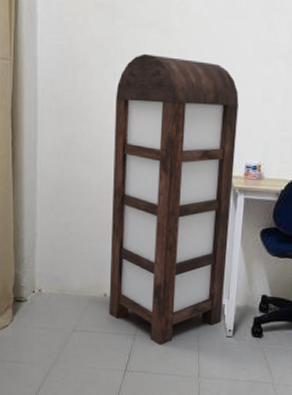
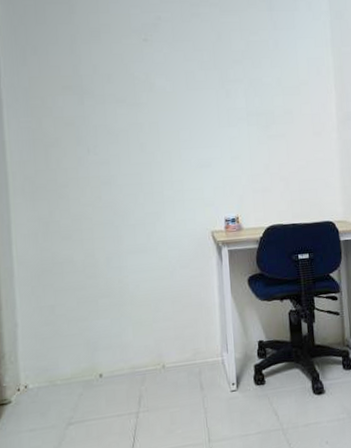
bookshelf: present [108,53,239,346] -> none [91,127,224,418]

